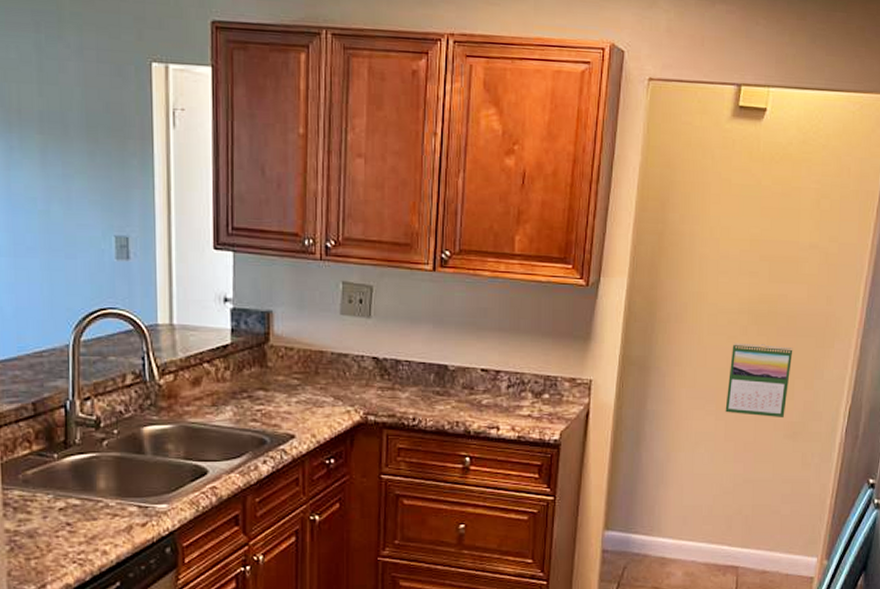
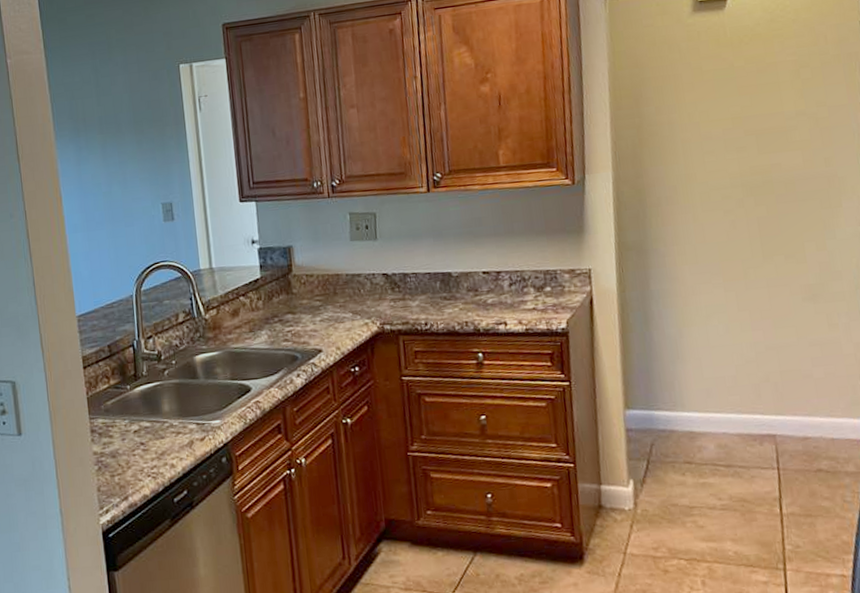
calendar: present [725,342,793,417] -> none [730,213,800,284]

